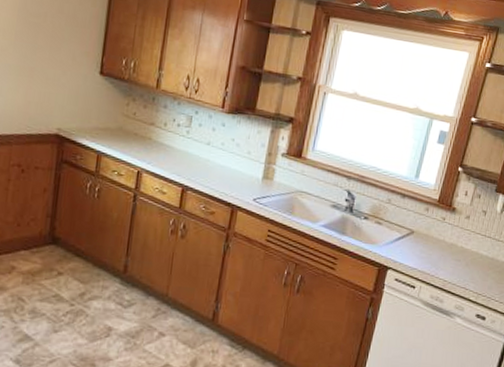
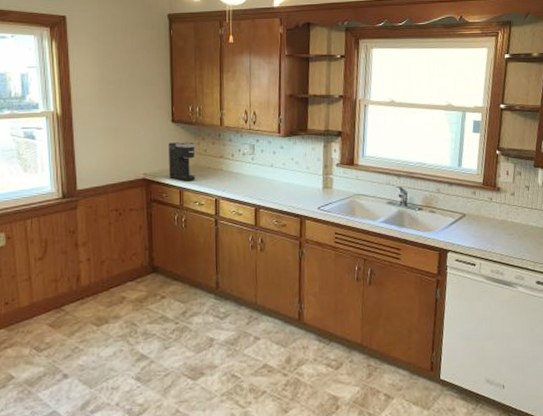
coffee maker: none [87,97,124,147] -> present [169,142,196,182]

